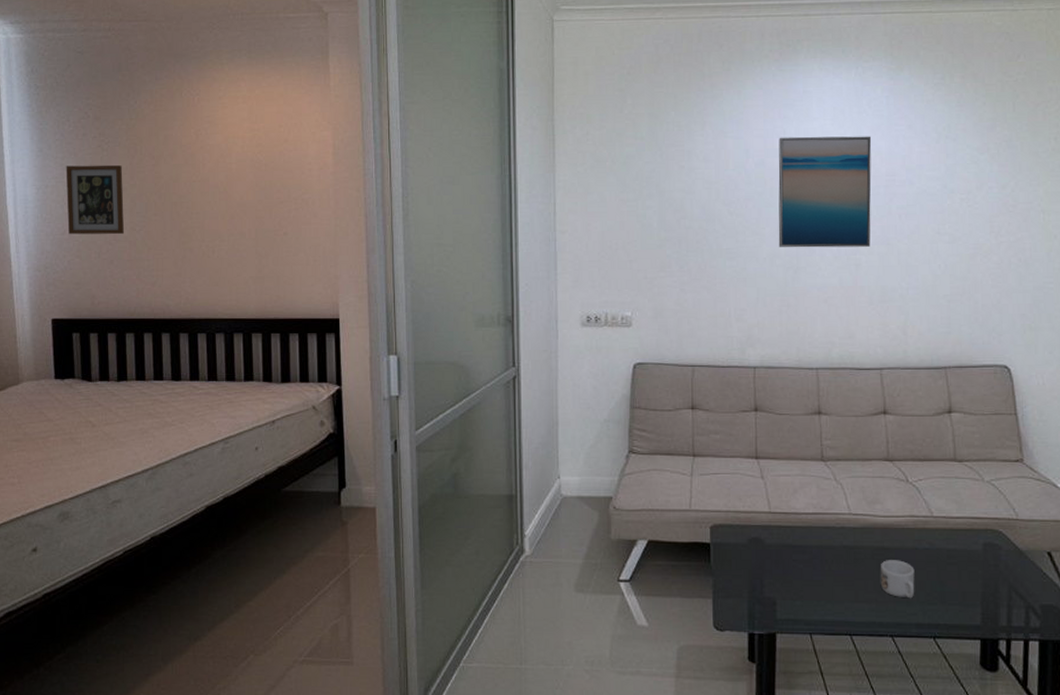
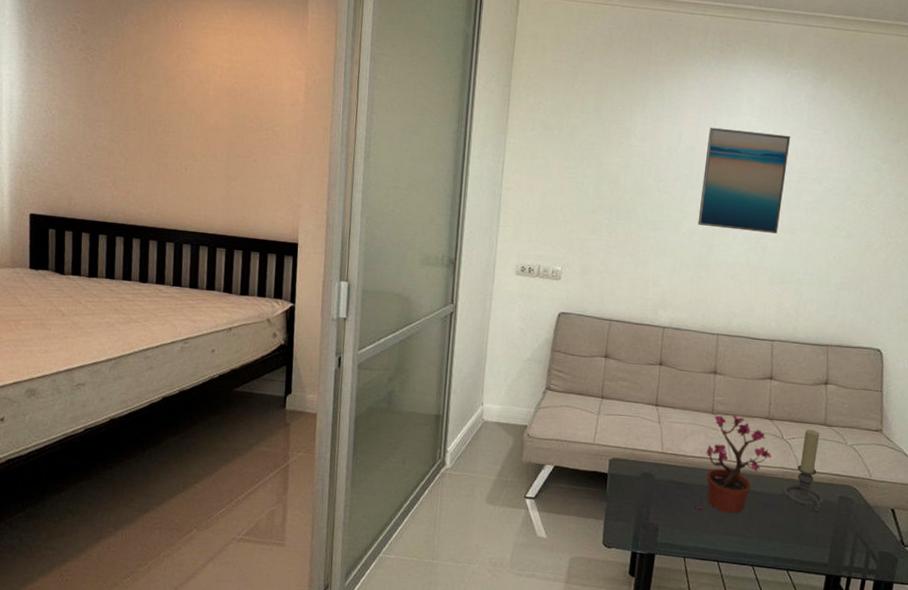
picture frame: present [66,164,125,235] -> none [50,73,106,144]
potted plant: none [816,459,899,576] -> present [695,414,773,514]
mug: present [880,560,915,599] -> none [748,502,779,536]
candle holder: none [915,468,966,565] -> present [782,429,824,513]

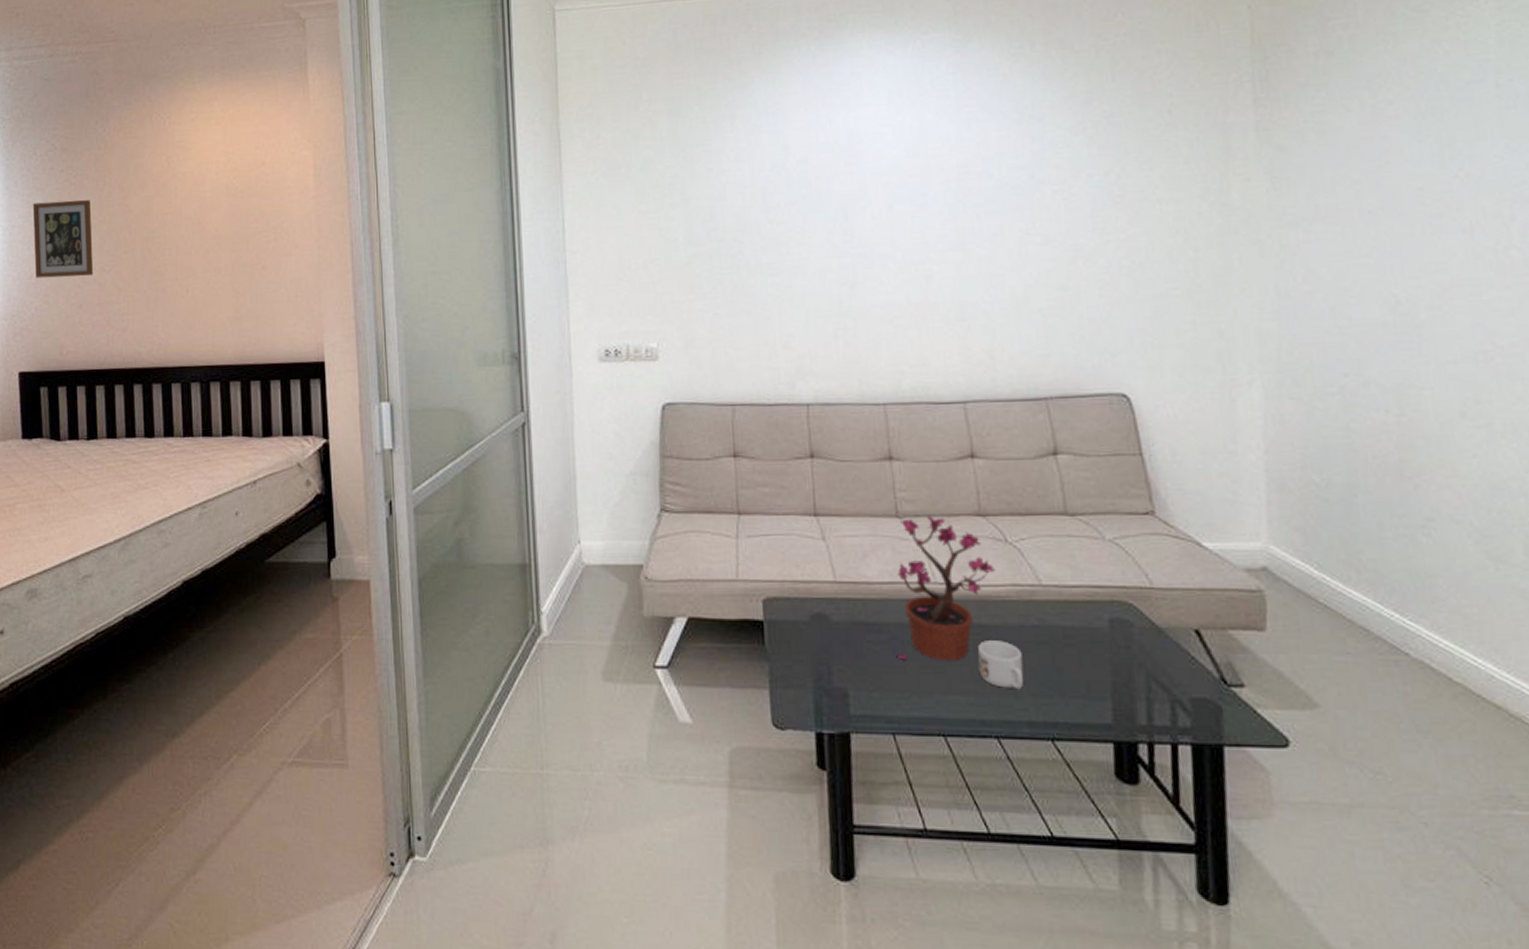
picture frame: none [50,73,106,144] -> present [32,199,94,279]
wall art: present [697,127,791,234] -> none [824,121,943,259]
mug: none [748,502,779,536] -> present [978,641,1024,690]
candle holder: present [782,429,824,513] -> none [1020,523,1087,647]

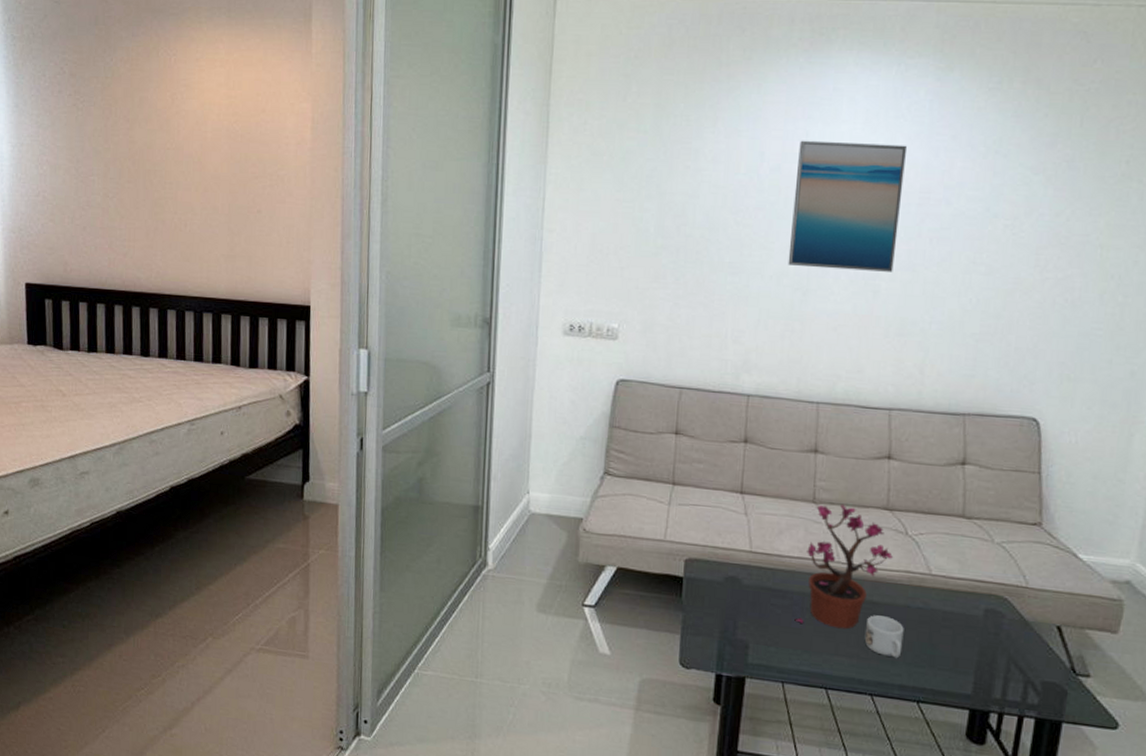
picture frame: present [32,199,94,279] -> none [41,124,98,201]
wall art: none [824,121,943,259] -> present [788,140,908,272]

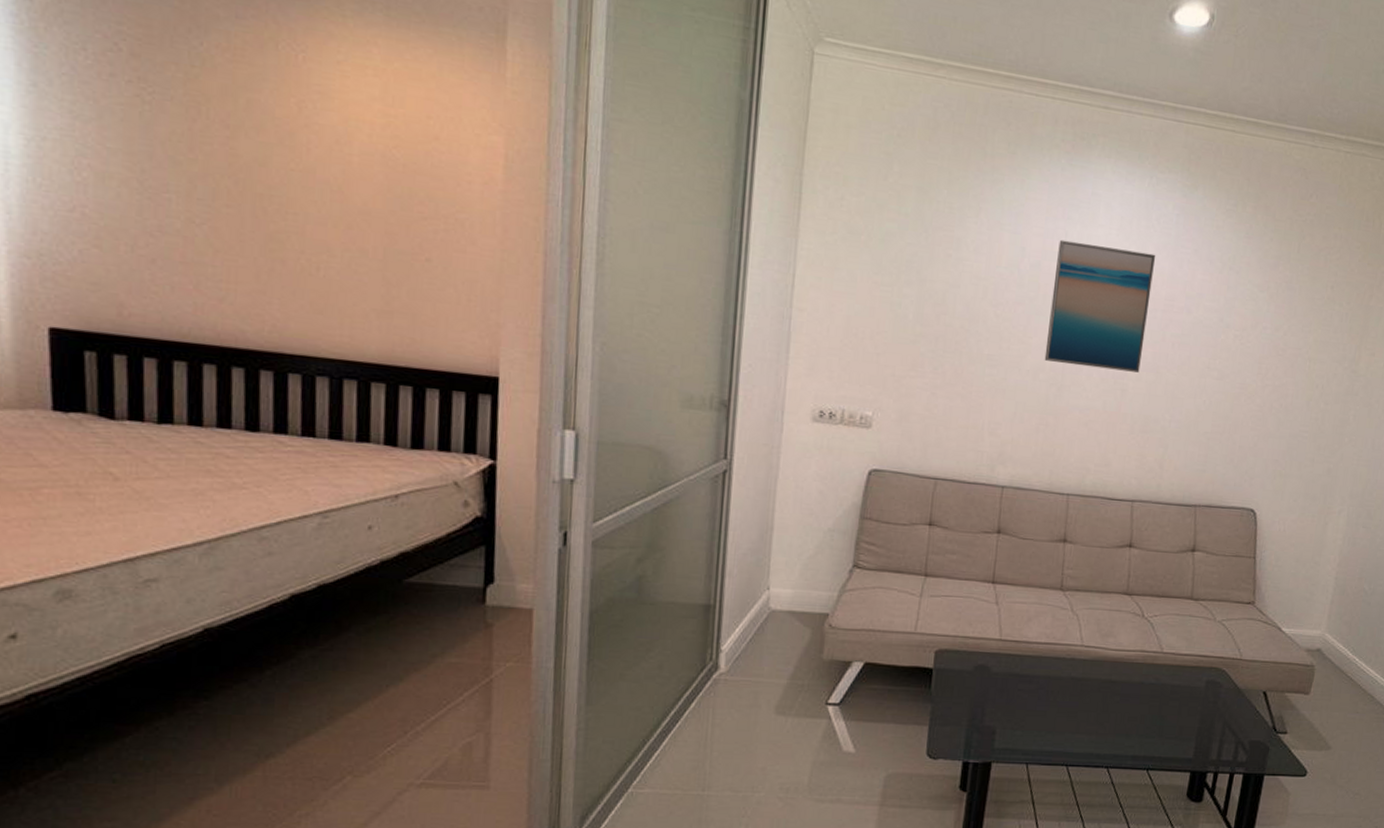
potted plant: present [794,503,894,630] -> none [1040,590,1132,708]
mug: present [864,615,904,659] -> none [1103,693,1138,732]

